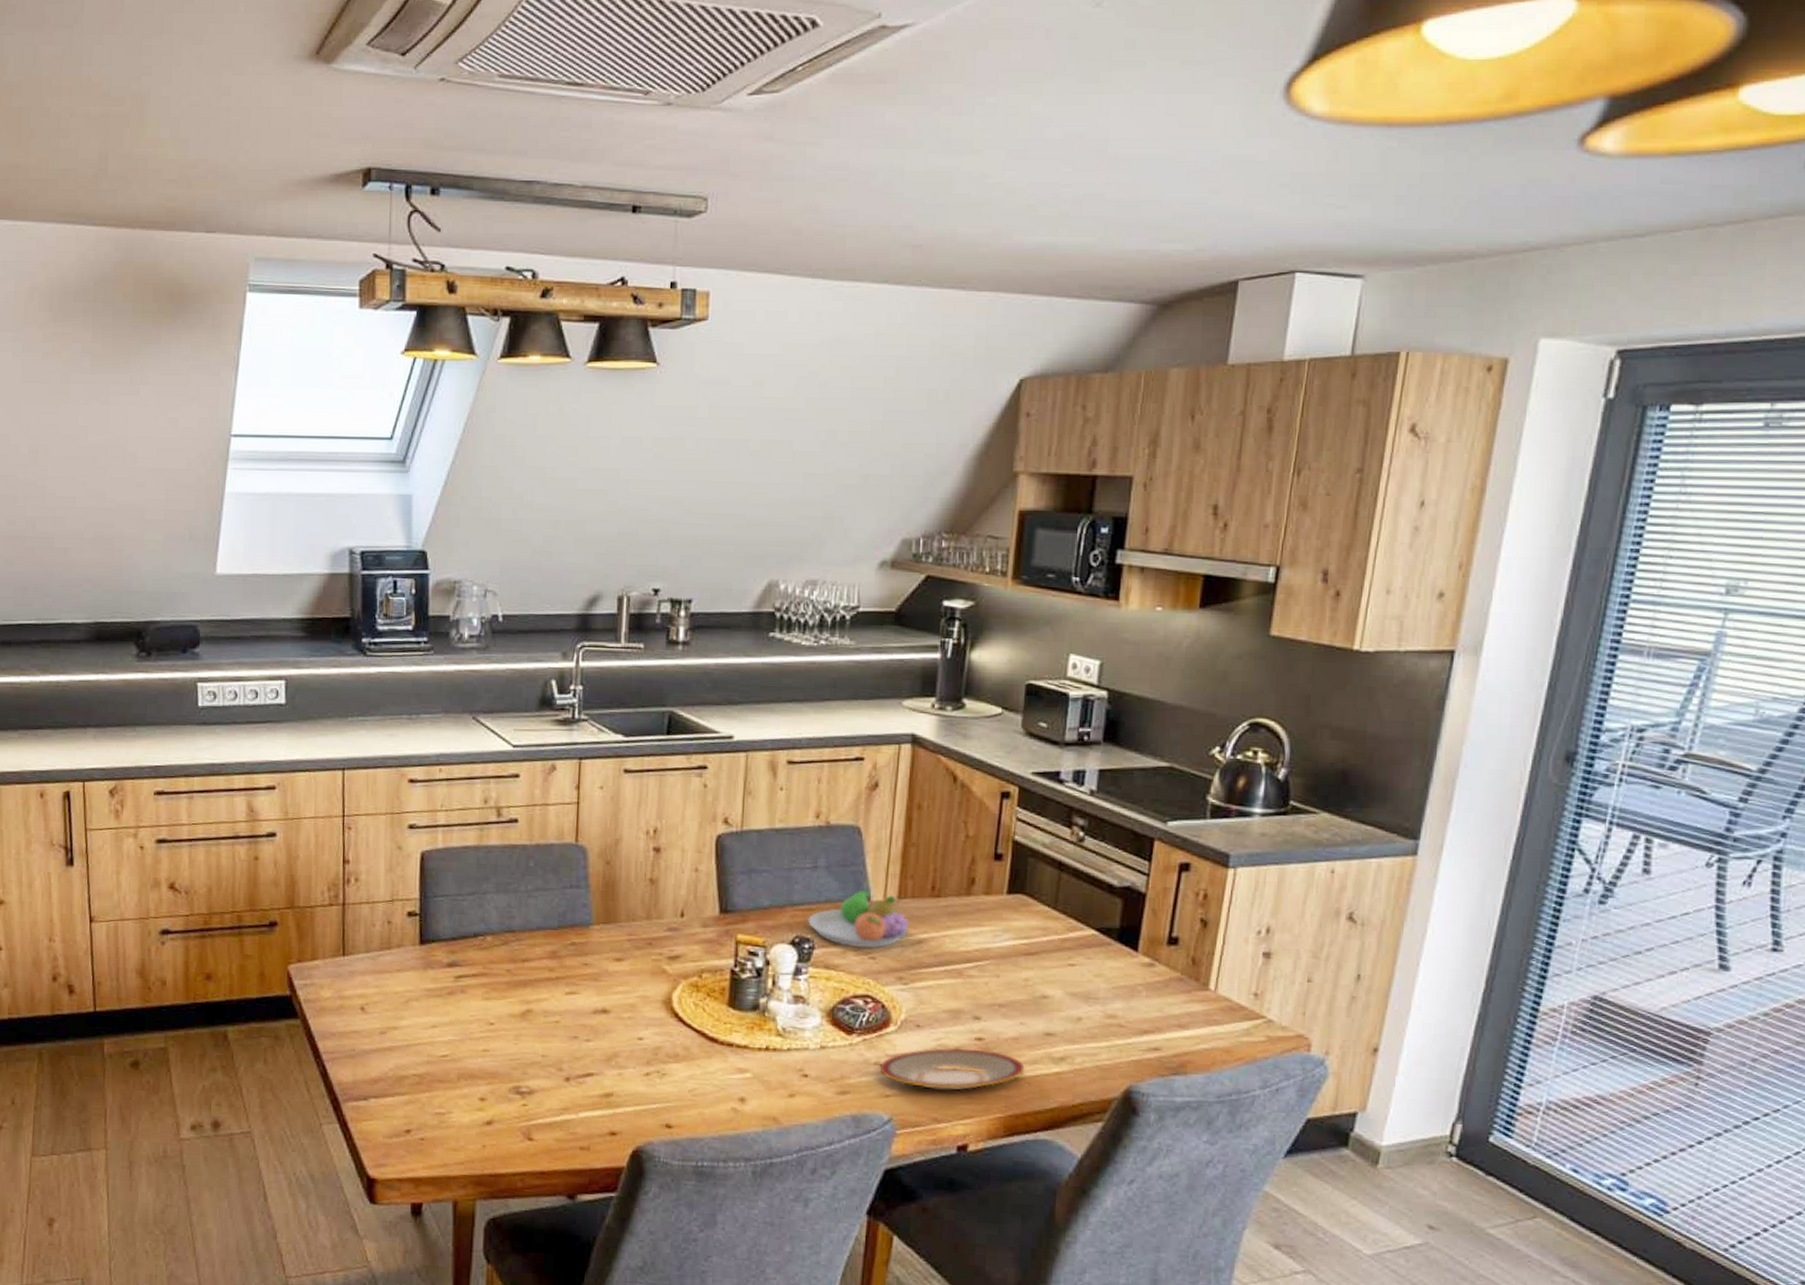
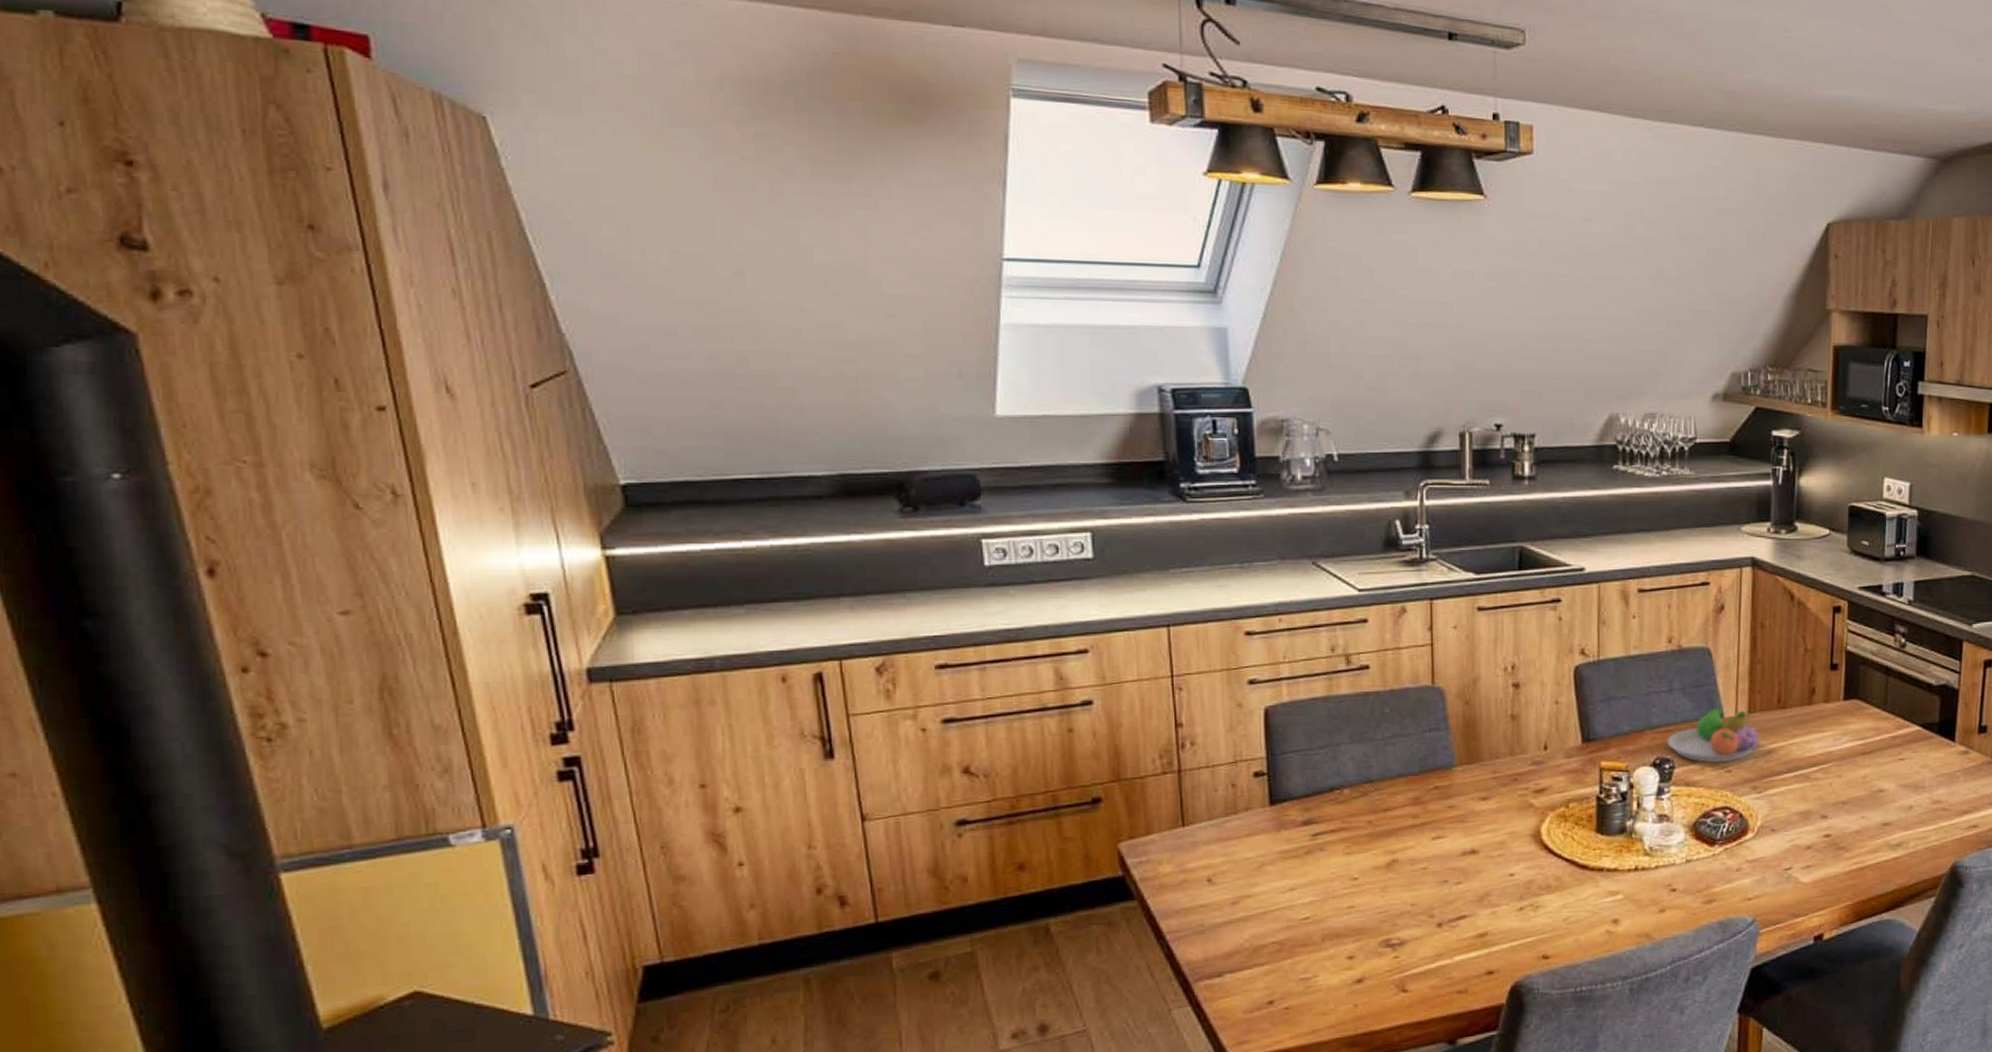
plate: present [879,1048,1025,1091] -> none [1741,845,1868,887]

